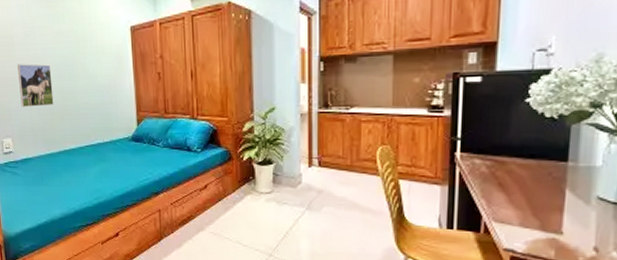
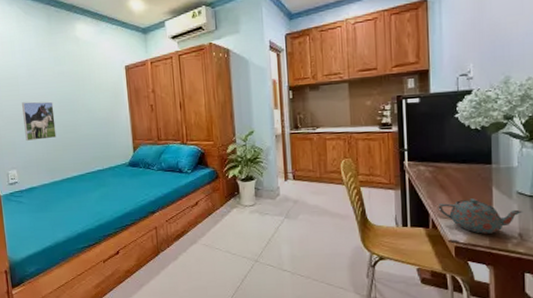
teapot: none [493,201,603,245] -> present [438,198,523,234]

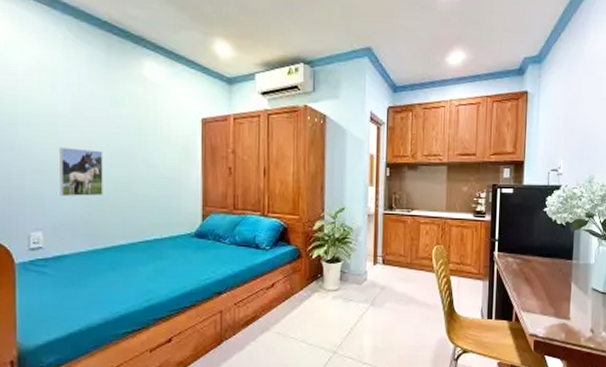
teapot: present [438,198,523,234] -> none [522,293,596,328]

